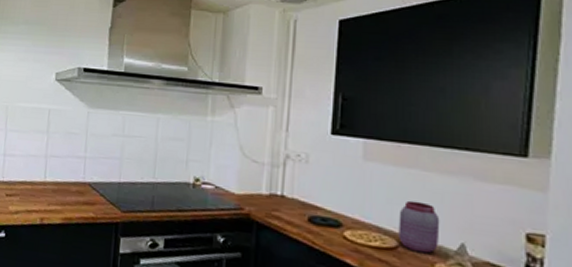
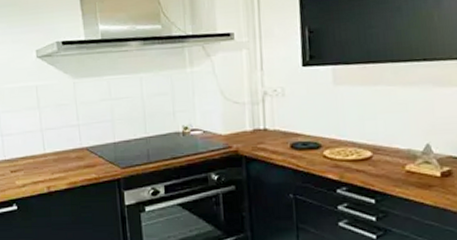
jar: present [398,200,440,254] -> none [370,113,407,158]

